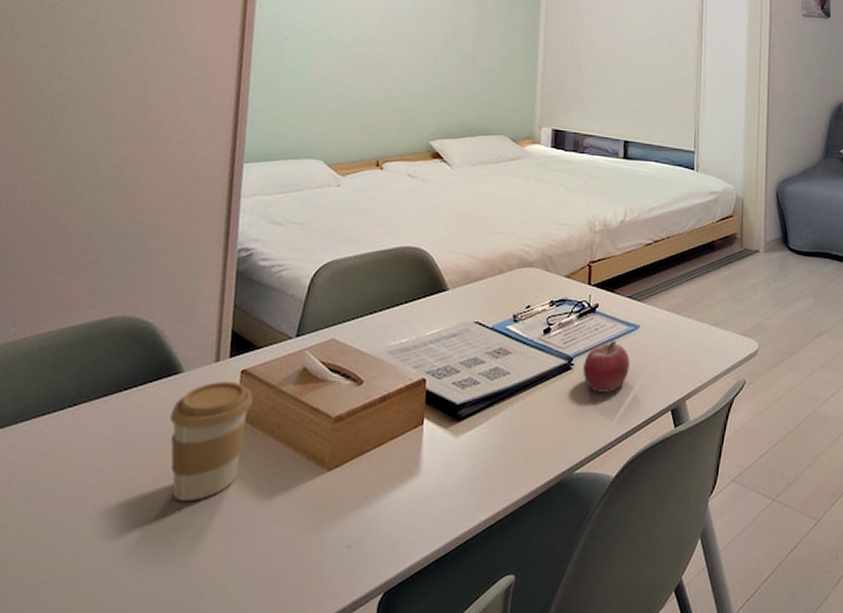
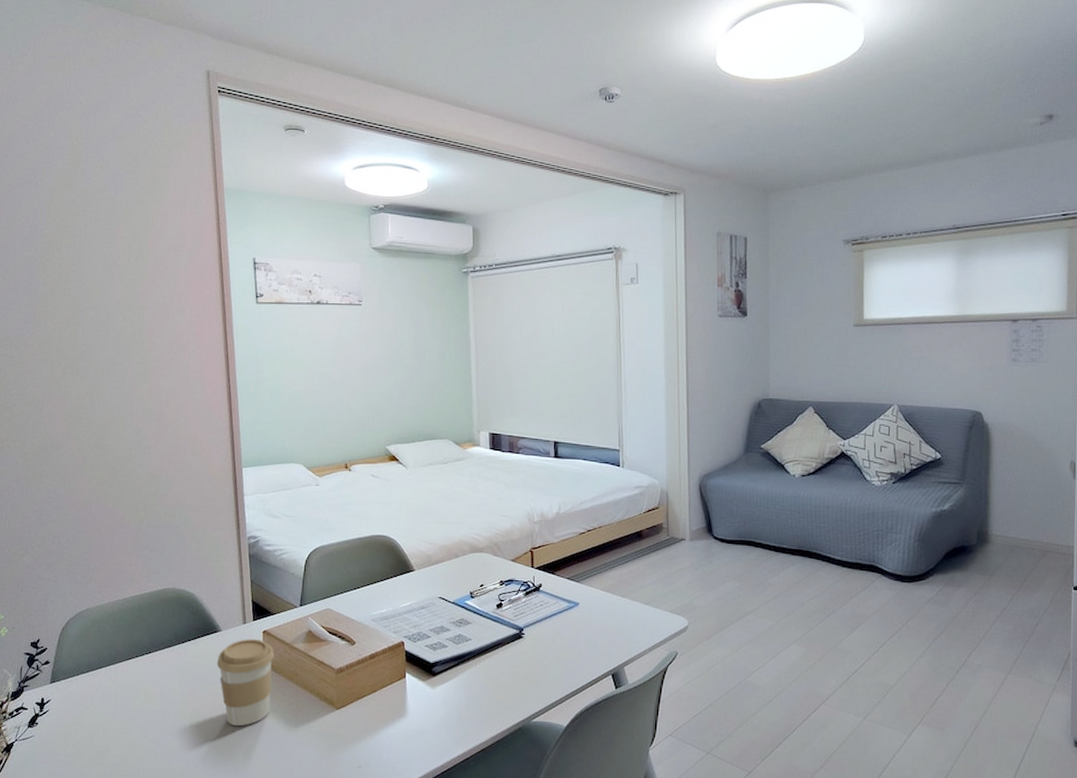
fruit: present [582,340,630,393] -> none [532,615,573,658]

